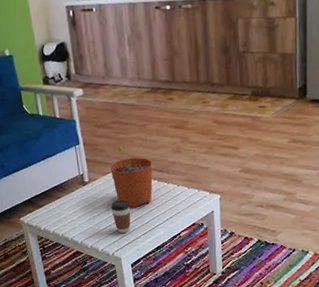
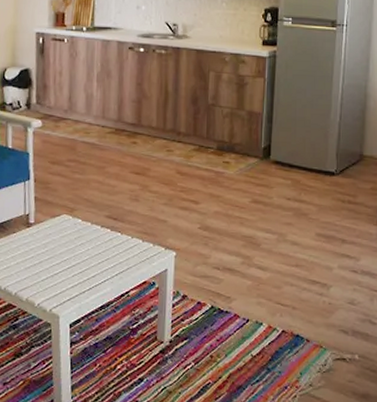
plant pot: present [110,147,153,208] -> none [60,188,108,258]
coffee cup: present [111,200,131,234] -> none [55,248,78,287]

